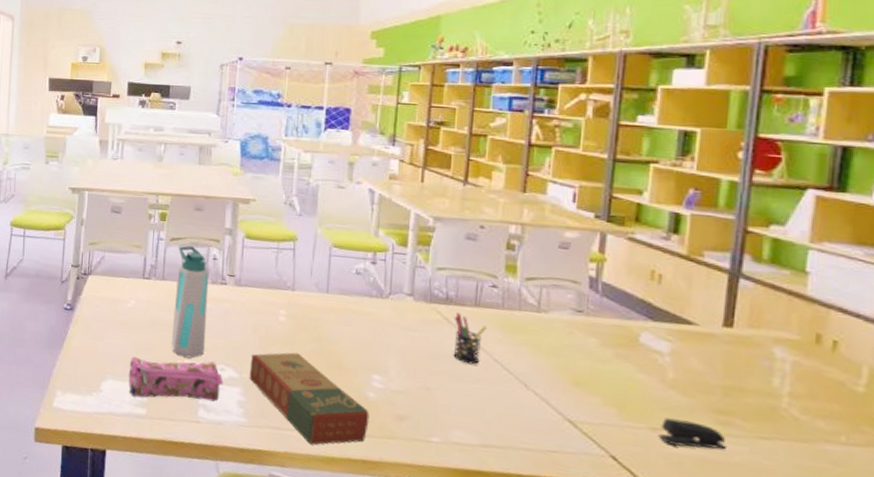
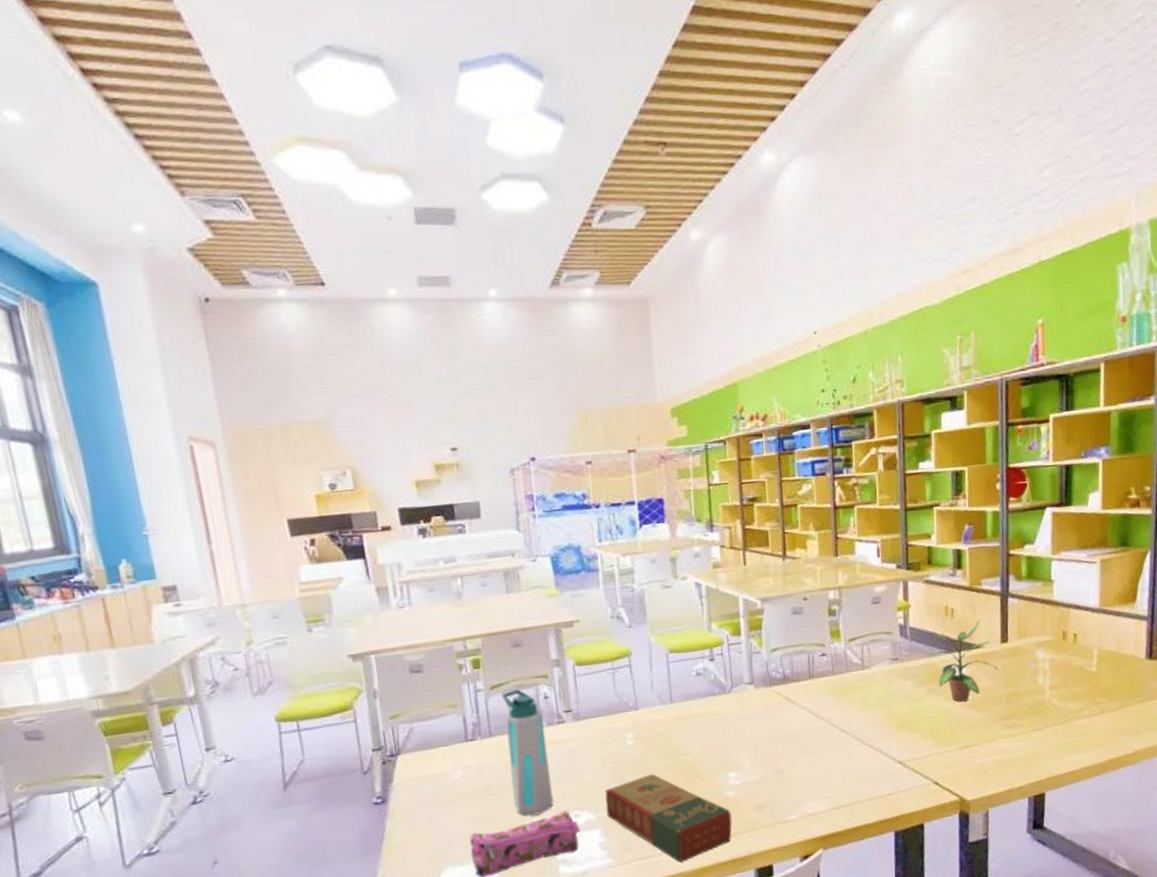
pen holder: present [453,313,488,365] -> none [793,689,823,737]
potted plant: none [621,293,714,379] -> present [927,620,997,702]
stapler: present [658,418,726,449] -> none [966,732,1013,757]

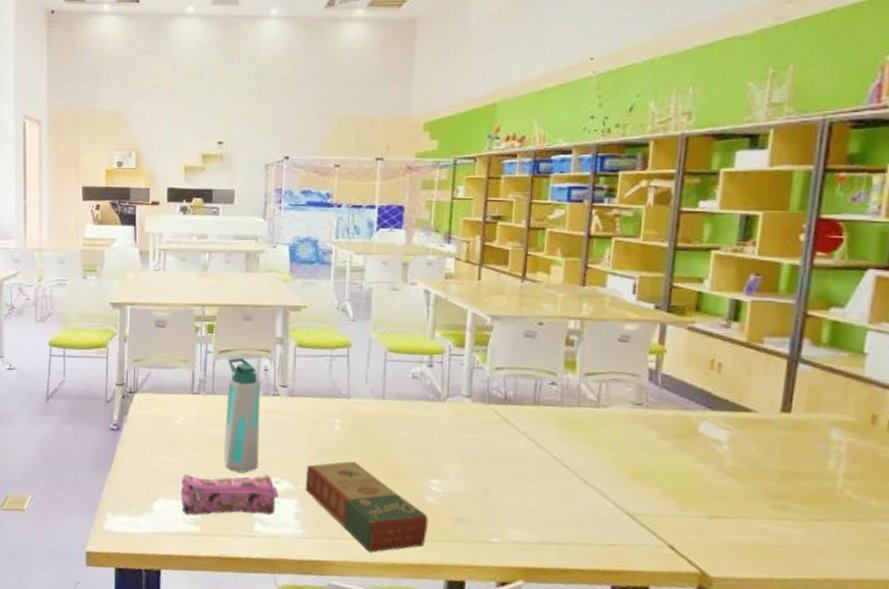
potted plant: present [927,620,997,702] -> none [680,381,772,467]

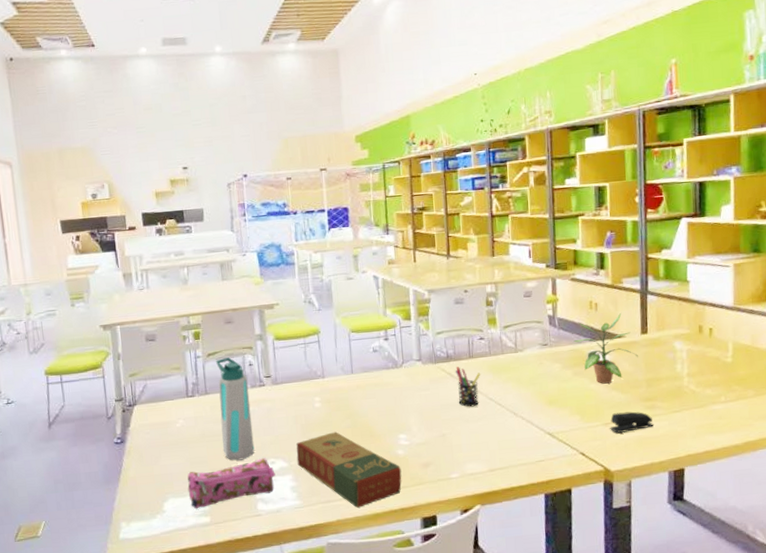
pen holder: none [512,412,547,464] -> present [455,367,481,407]
potted plant: none [680,381,772,467] -> present [573,313,638,384]
stapler: none [716,505,782,533] -> present [610,411,654,433]

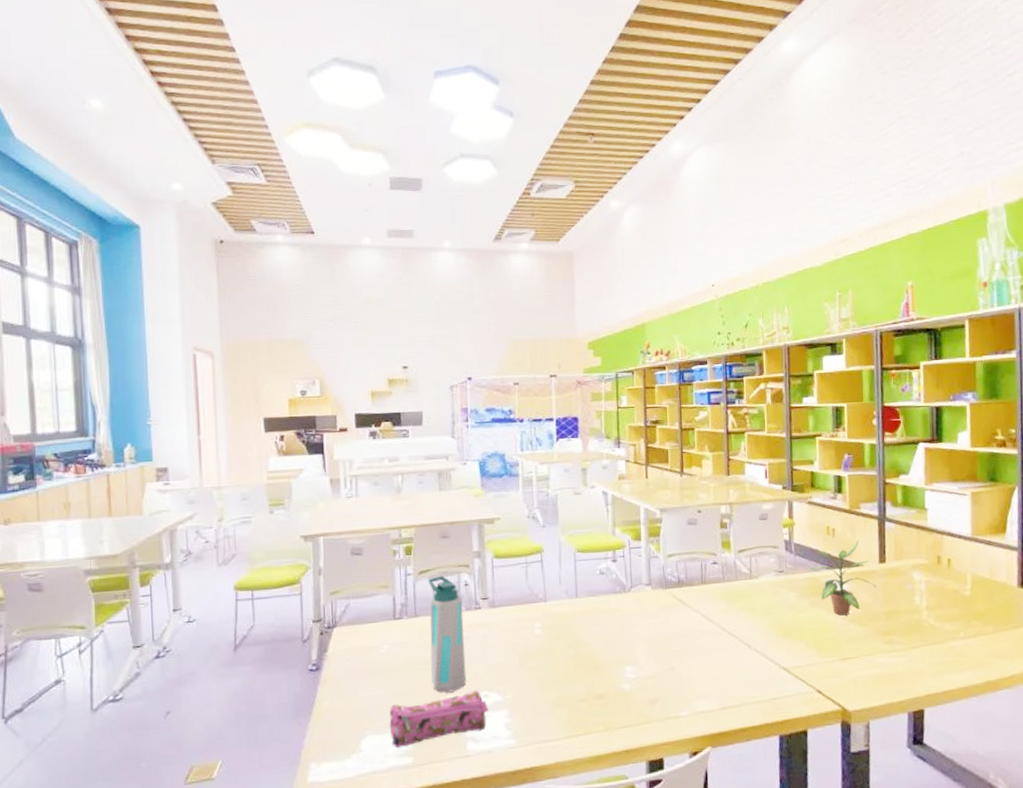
book: present [296,432,402,508] -> none [512,662,627,749]
pen holder: present [455,367,481,407] -> none [686,593,714,638]
stapler: present [610,411,654,433] -> none [847,646,892,669]

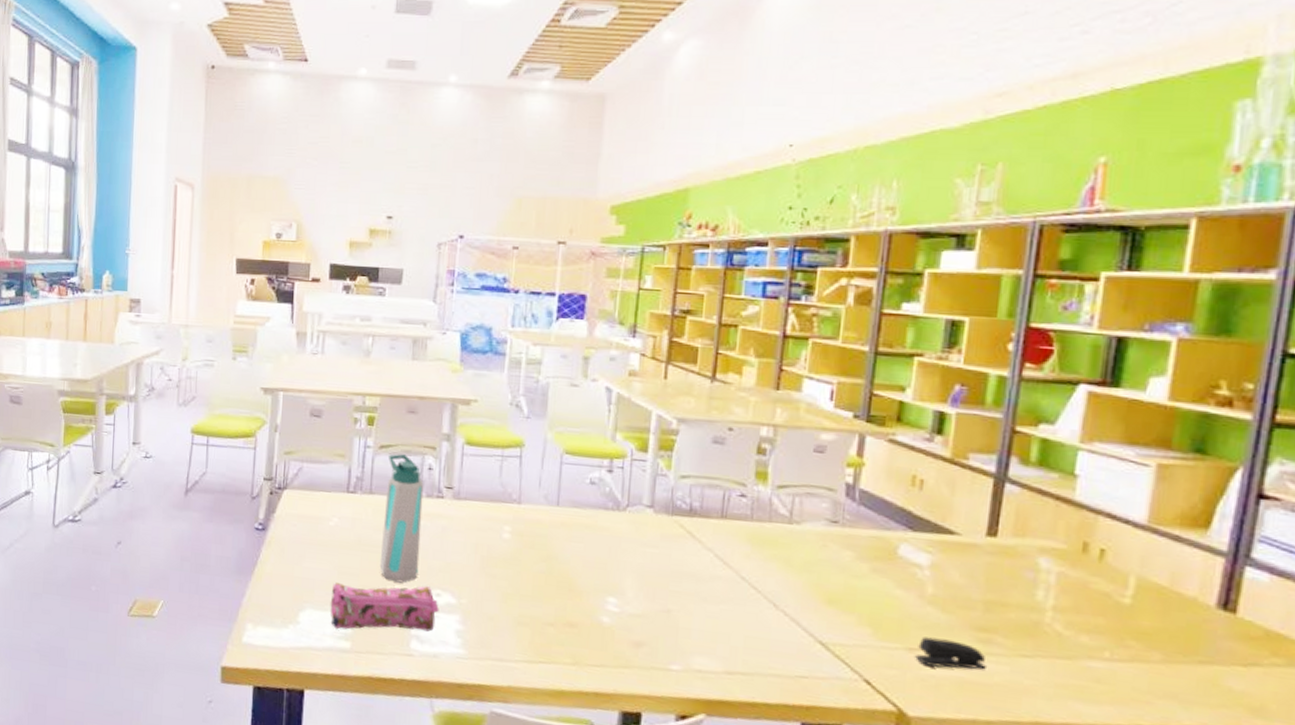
potted plant: present [810,540,876,616] -> none [879,500,977,595]
stapler: none [847,646,892,669] -> present [915,637,986,669]

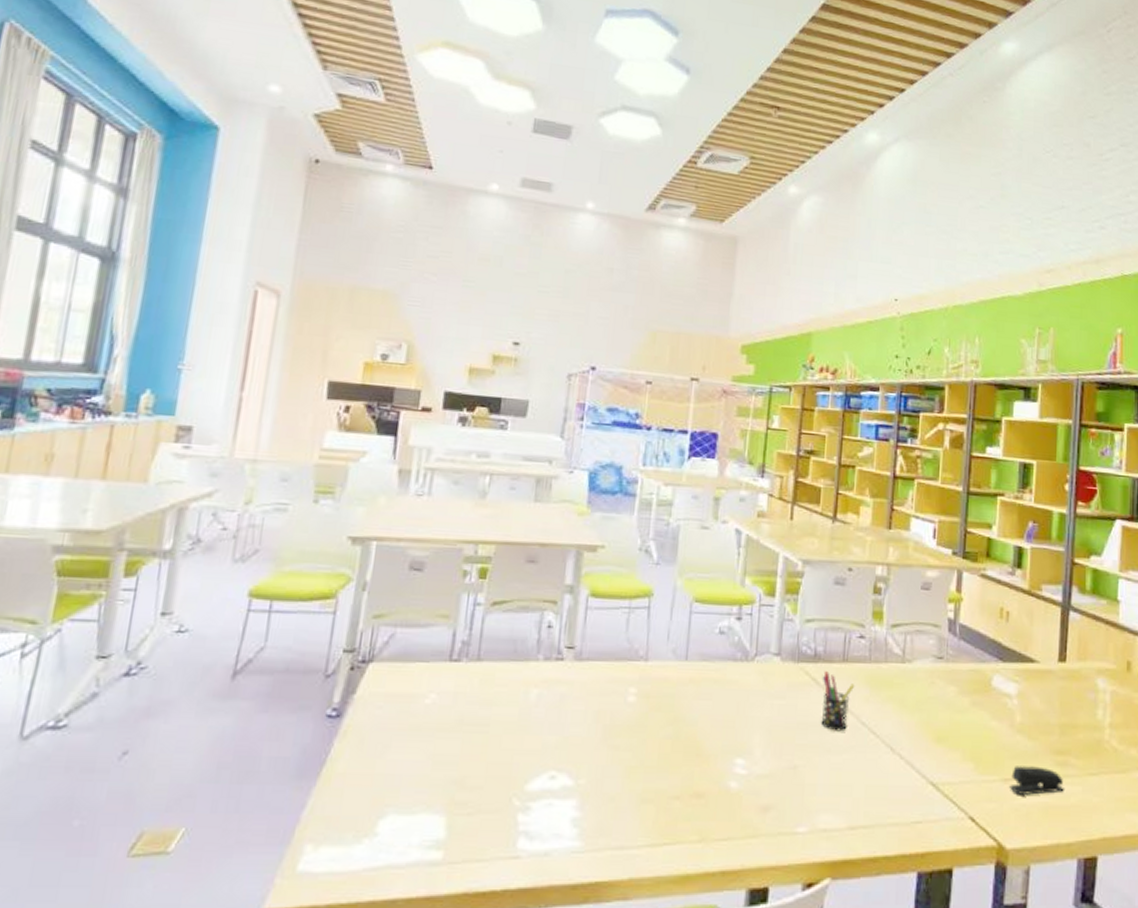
pencil case: present [330,582,439,632] -> none [418,768,553,837]
water bottle: present [379,454,424,583] -> none [484,611,542,768]
pen holder: none [696,526,735,584] -> present [821,671,855,732]

